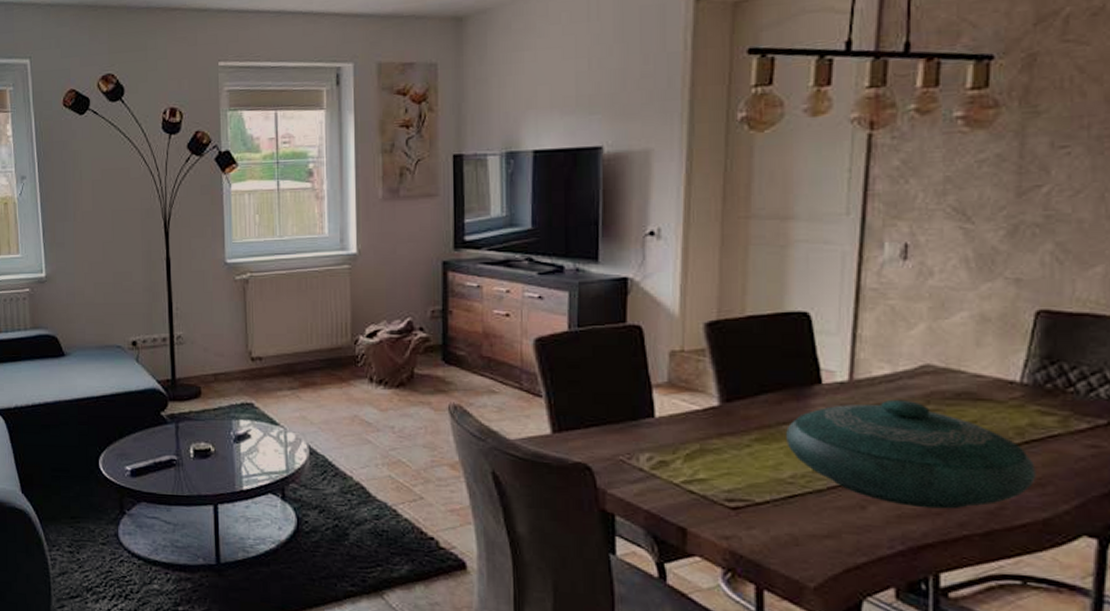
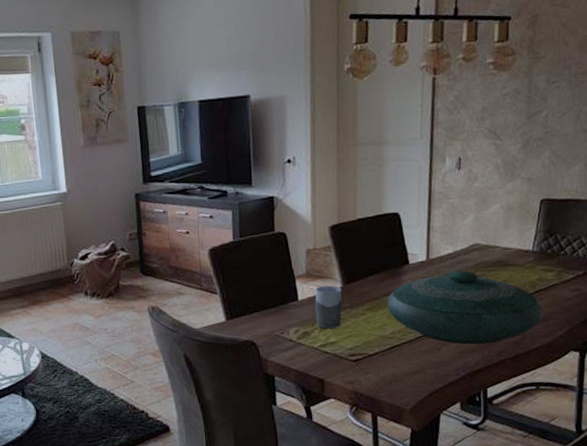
mug: none [679,402,735,461] -> present [315,285,354,329]

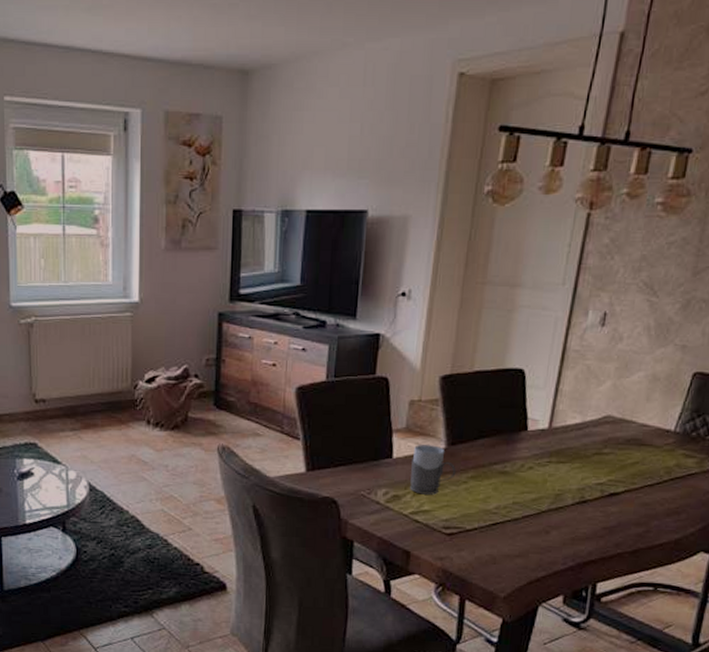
decorative bowl: present [387,270,543,345] -> none [495,444,676,533]

